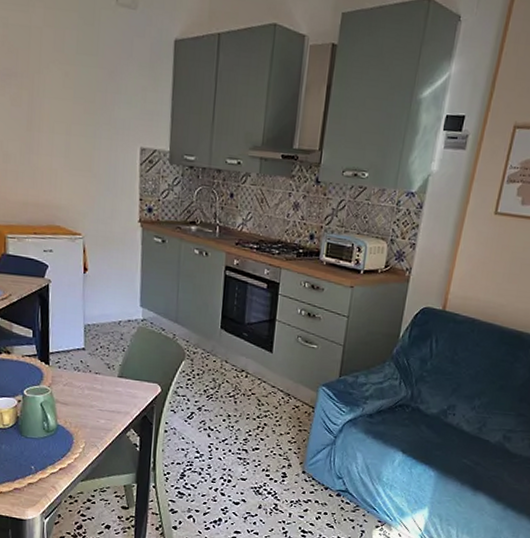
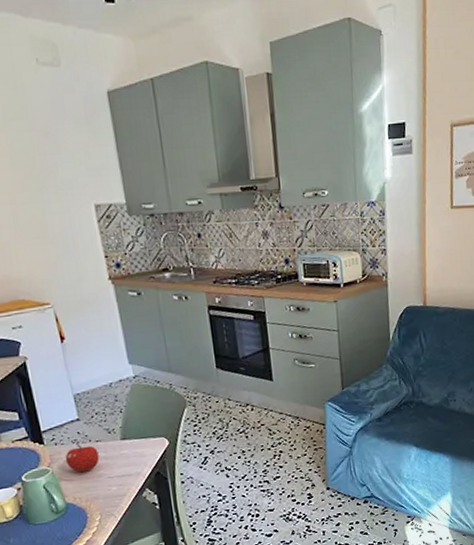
apple: none [64,372,95,400] -> present [65,444,99,473]

